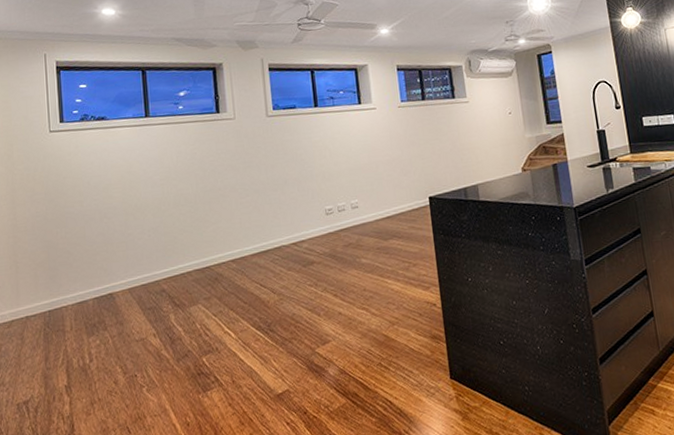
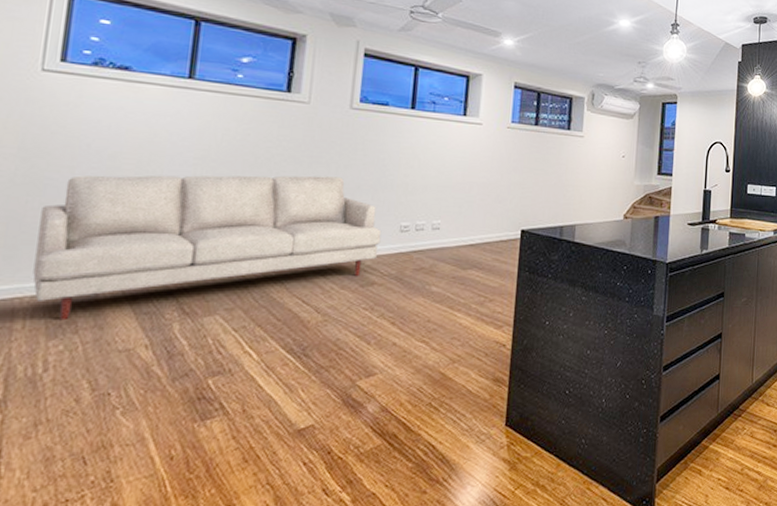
sofa: none [67,176,312,321] -> present [33,175,382,321]

